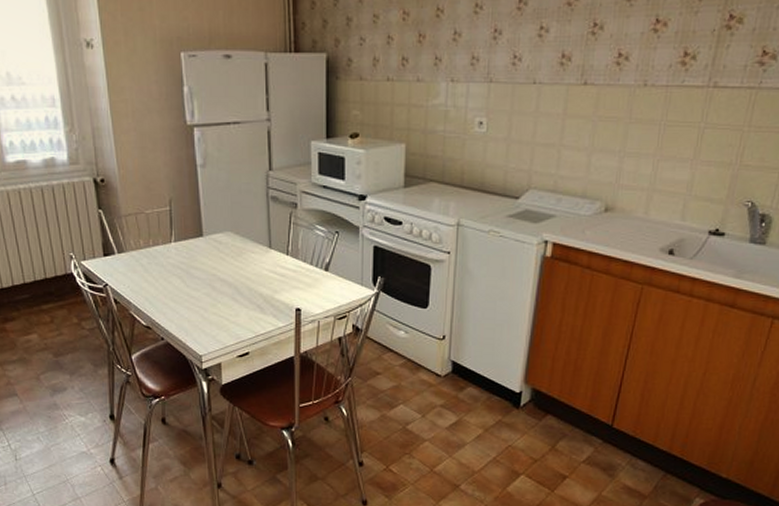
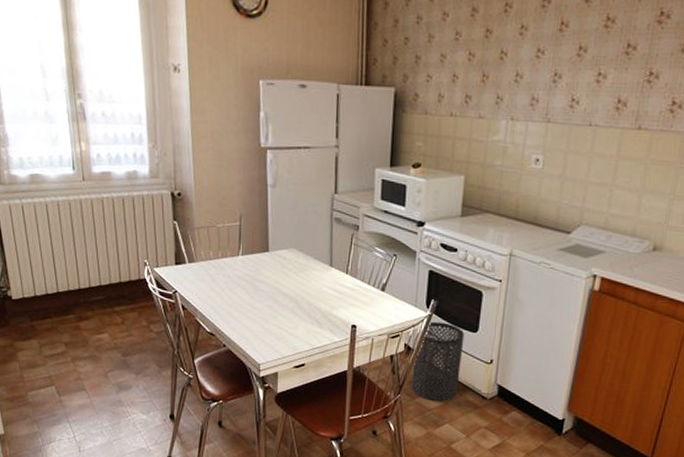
trash can: none [362,299,415,382] -> present [411,321,465,401]

